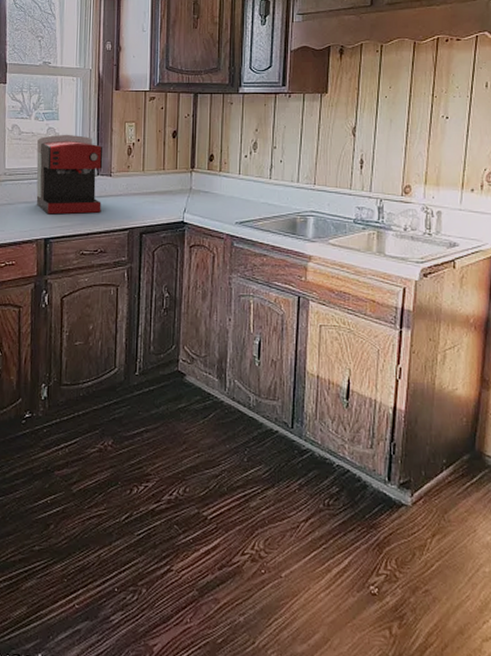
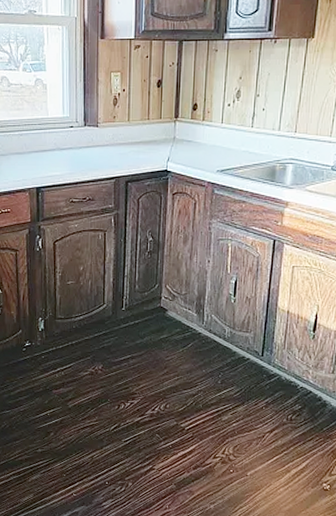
coffee maker: present [36,134,103,215] -> none [26,85,90,165]

